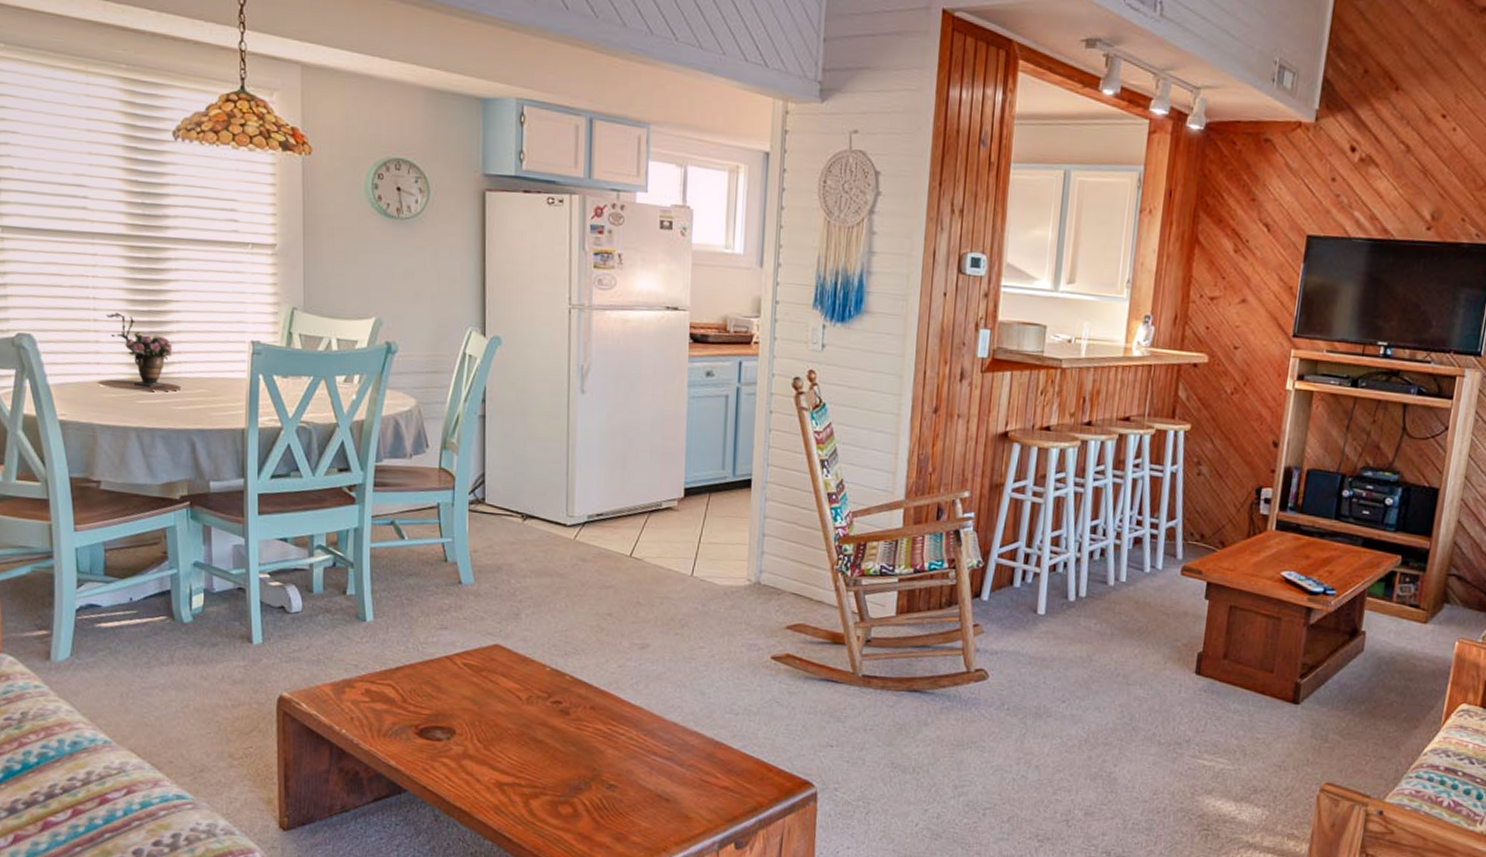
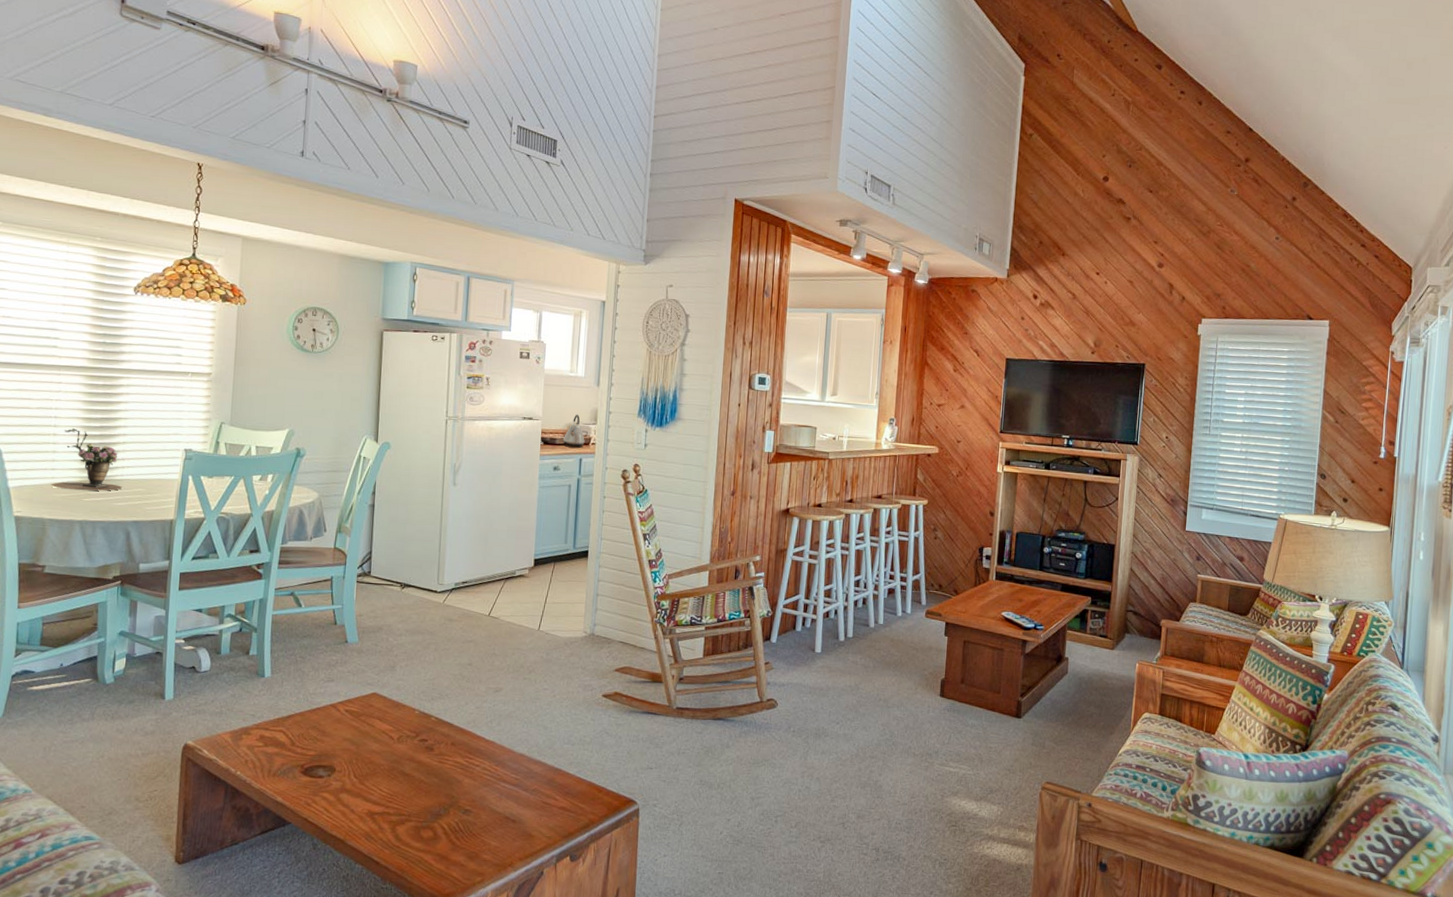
kettle: none [717,303,745,349] -> present [562,414,585,449]

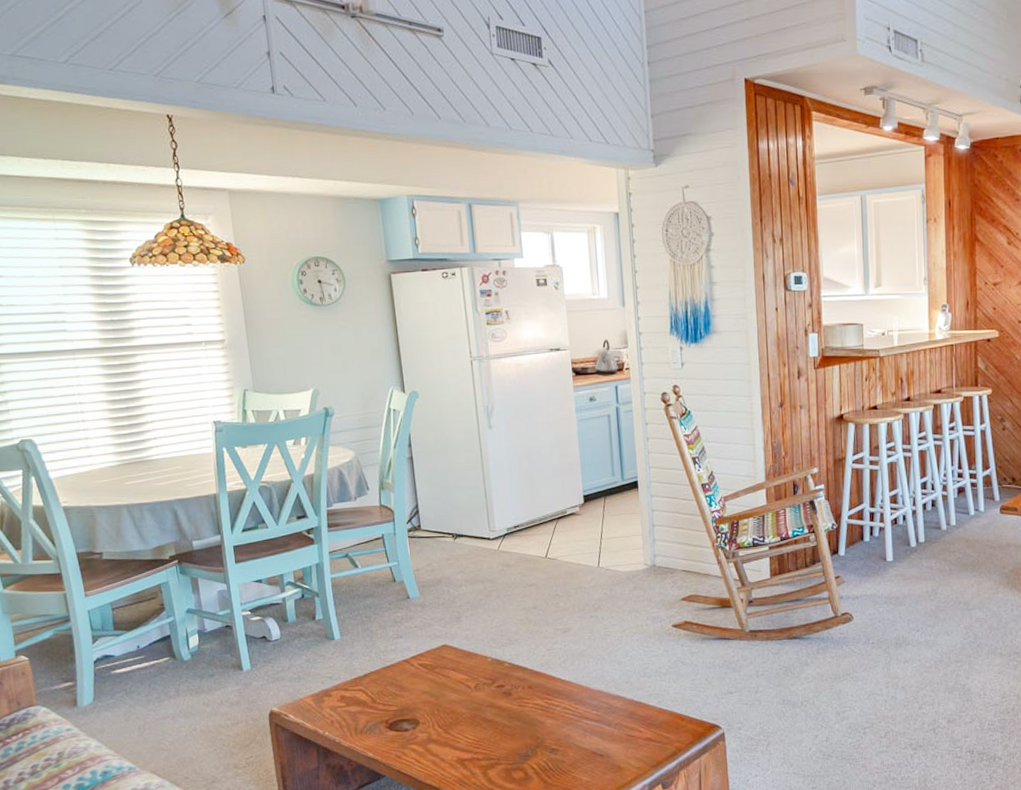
flower arrangement: present [51,428,122,491] -> none [90,412,160,475]

